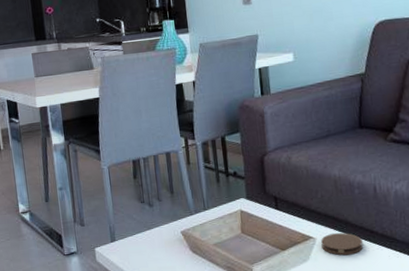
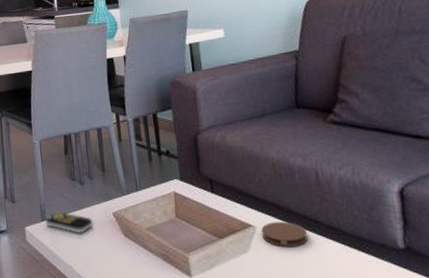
remote control: none [115,232,162,252] -> present [46,211,93,233]

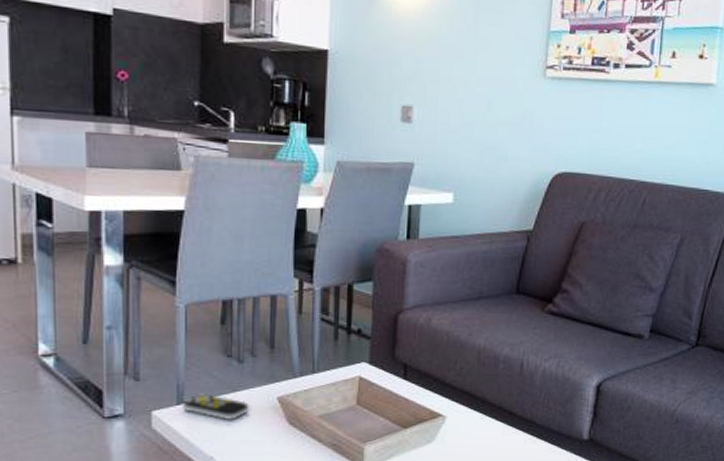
coaster: present [261,222,308,248] -> none [451,412,500,438]

